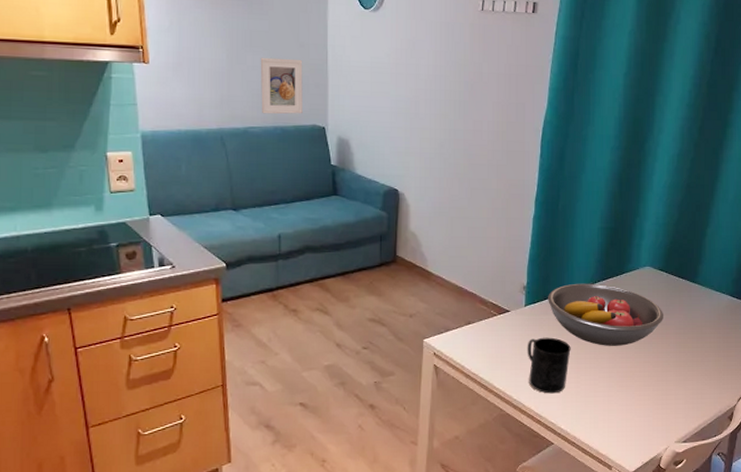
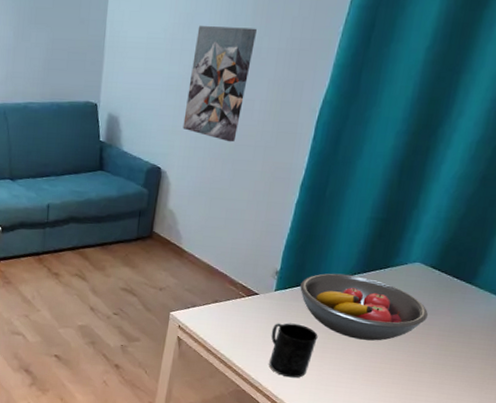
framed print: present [260,57,303,115] -> none [41,34,82,91]
wall art: none [416,52,476,162] -> present [182,26,257,142]

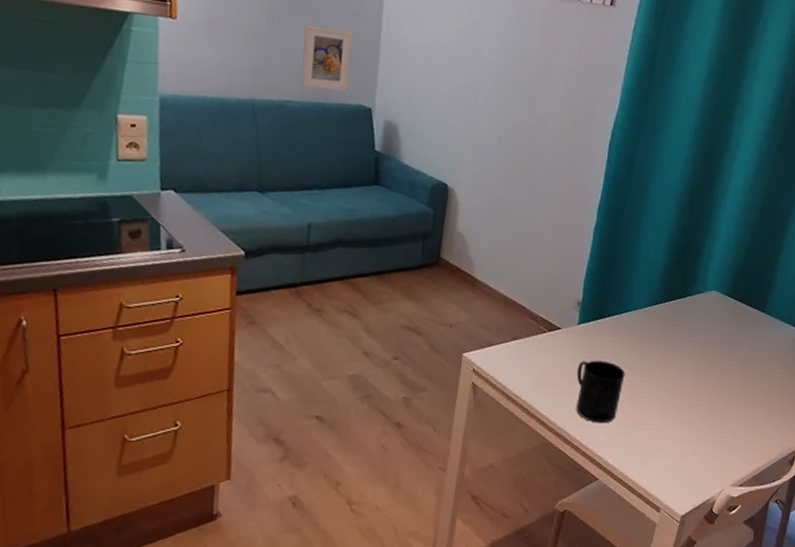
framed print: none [41,34,82,91] -> present [301,24,353,92]
wall art: present [182,26,257,142] -> none [471,36,545,160]
fruit bowl: present [300,273,429,341] -> none [604,303,729,376]

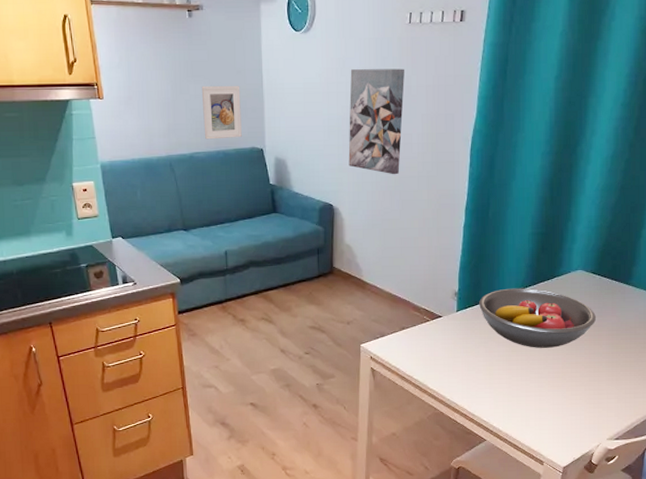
wall art: none [471,36,545,160] -> present [348,68,405,175]
mug: present [576,360,625,424] -> none [459,340,502,394]
fruit bowl: none [604,303,729,376] -> present [479,288,597,348]

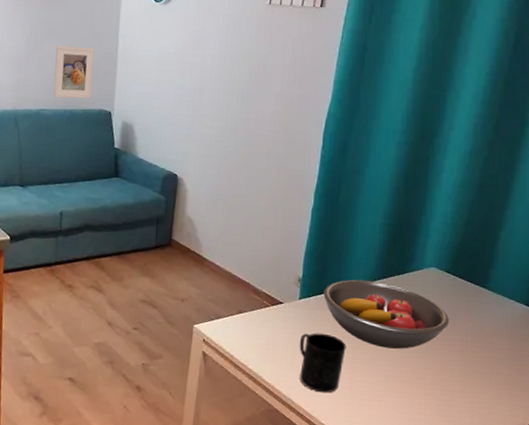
wall art: present [348,68,405,175] -> none [197,43,261,151]
mug: none [459,340,502,394] -> present [299,333,346,393]

